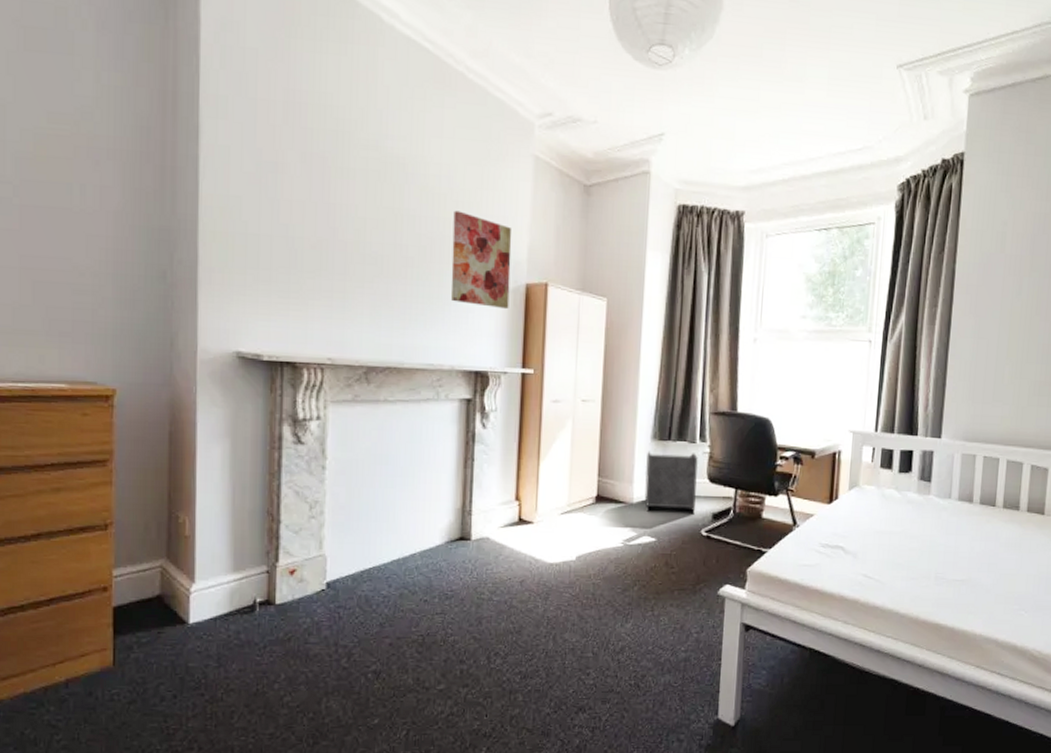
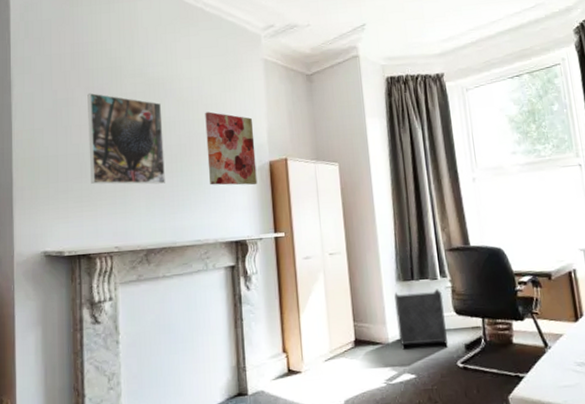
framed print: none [301,159,400,291] -> present [87,92,165,185]

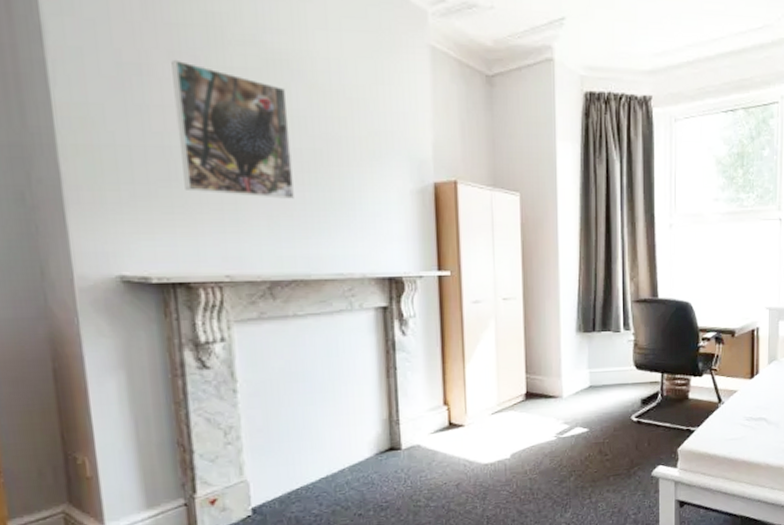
wall art: present [205,112,257,185] -> none [348,108,418,211]
waste basket: present [394,289,448,350] -> none [573,342,624,404]

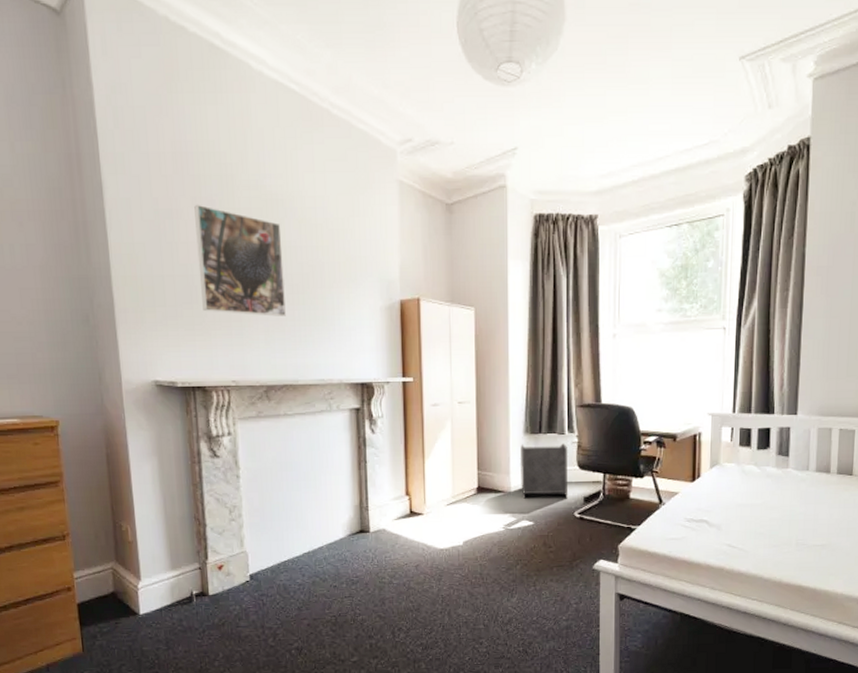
waste basket: none [573,342,624,404] -> present [521,443,567,499]

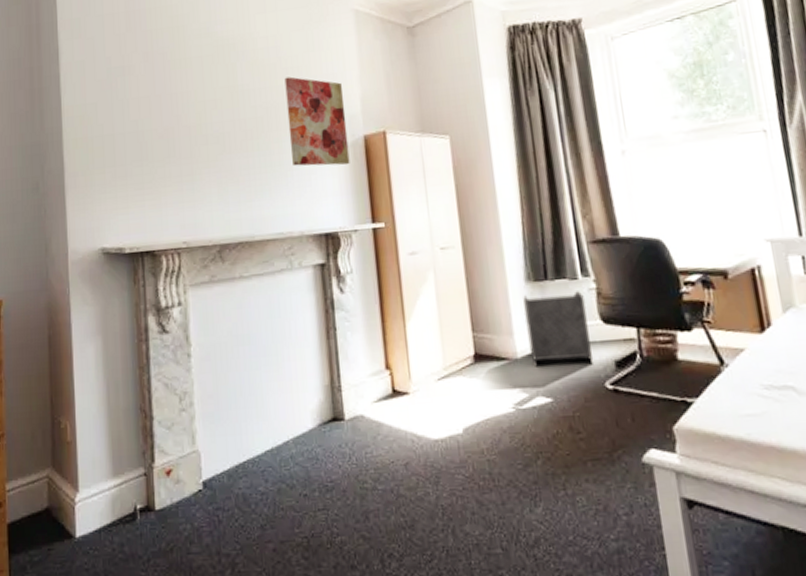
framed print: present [194,204,286,316] -> none [146,58,240,168]
wall art: none [330,238,387,325] -> present [284,76,350,166]

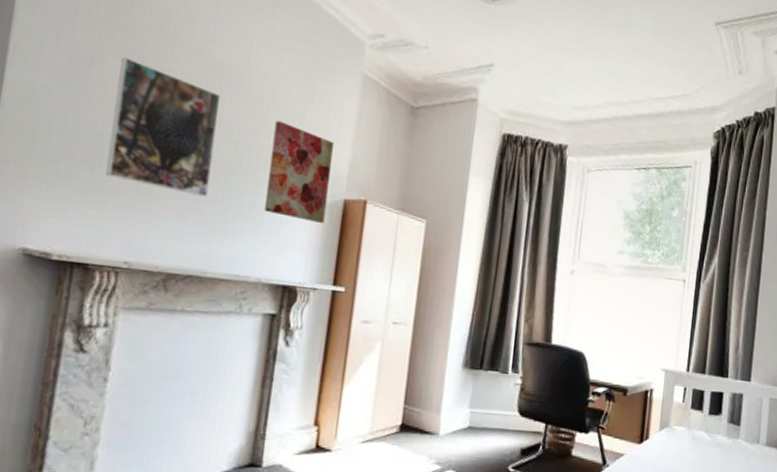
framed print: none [146,58,240,168] -> present [105,57,221,197]
waste basket: present [523,291,593,367] -> none [451,379,509,449]

